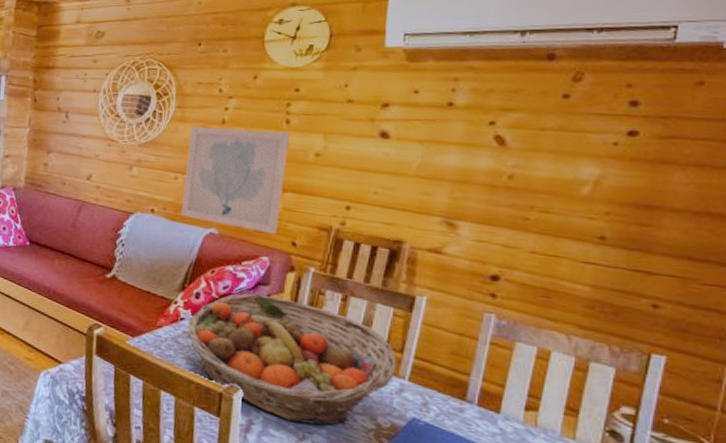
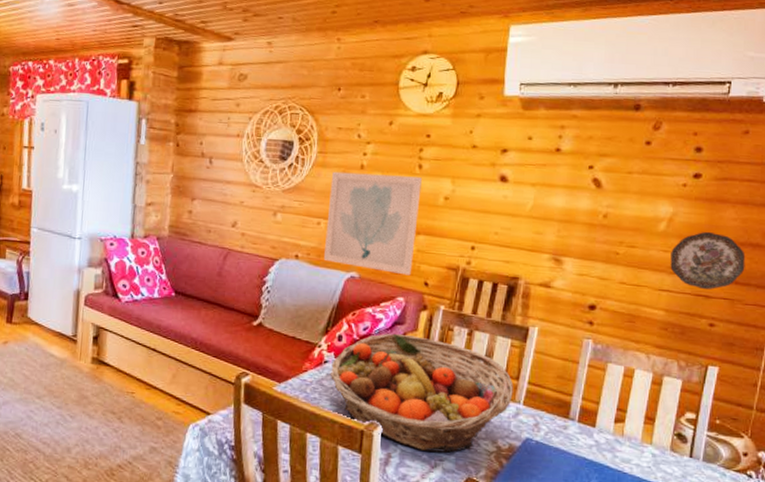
decorative plate: none [597,198,702,265] -> present [670,232,746,290]

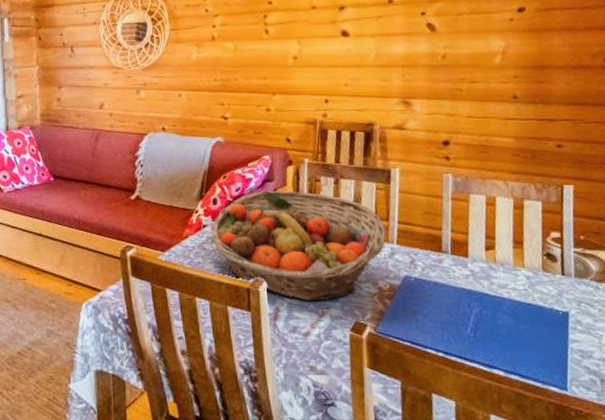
wall art: present [323,171,422,276] -> none [186,41,273,134]
decorative plate: present [670,232,746,290] -> none [509,60,581,113]

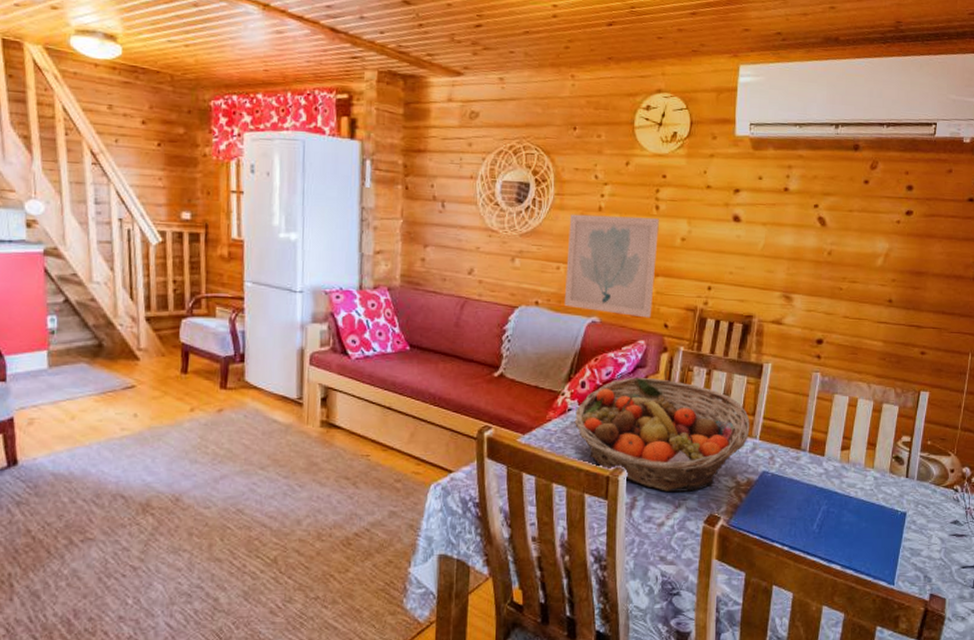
wall art: none [186,41,273,134] -> present [564,214,659,318]

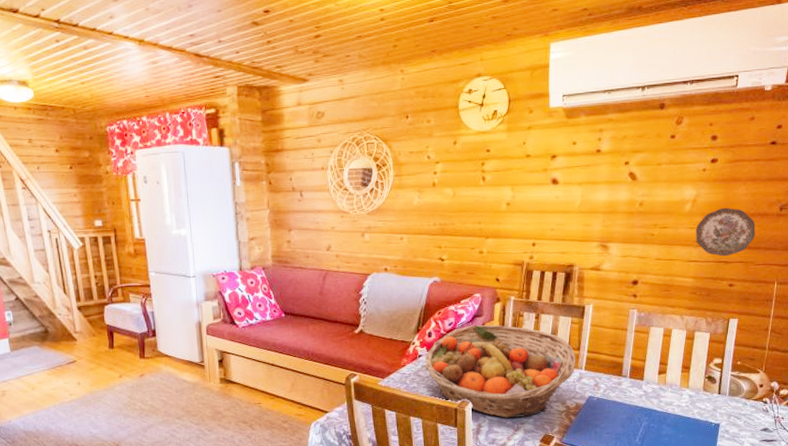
wall art: present [564,214,659,318] -> none [408,188,486,275]
decorative plate: none [887,266,951,320] -> present [696,208,756,256]

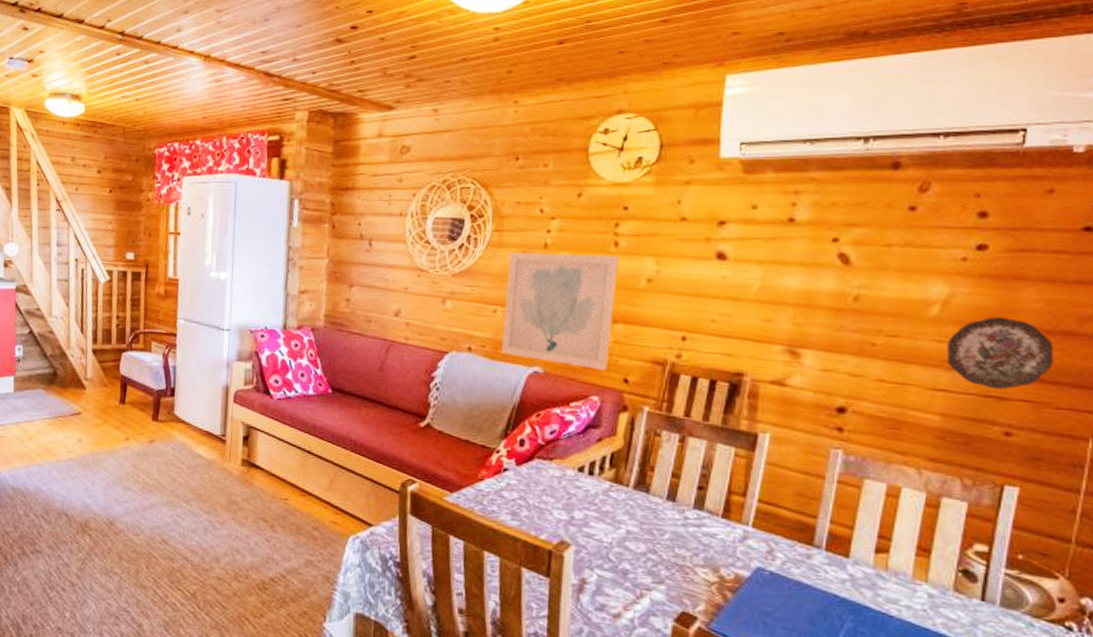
wall art: none [408,188,486,275] -> present [501,252,618,371]
fruit basket: present [424,324,576,418] -> none [510,438,739,581]

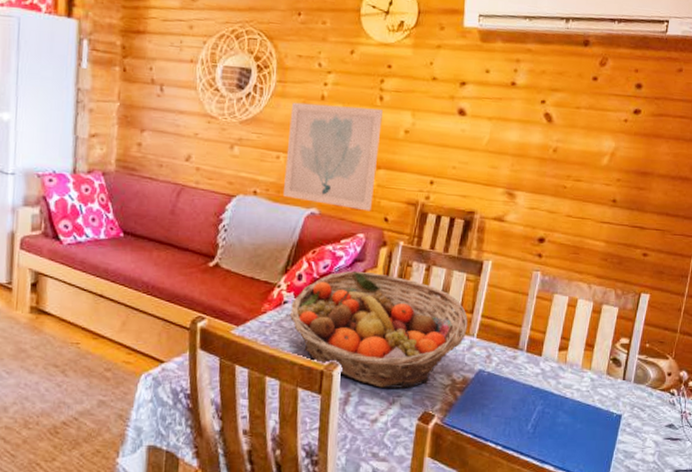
fruit basket: none [510,438,739,581] -> present [289,270,468,388]
decorative plate: present [947,317,1054,389] -> none [611,166,676,221]

